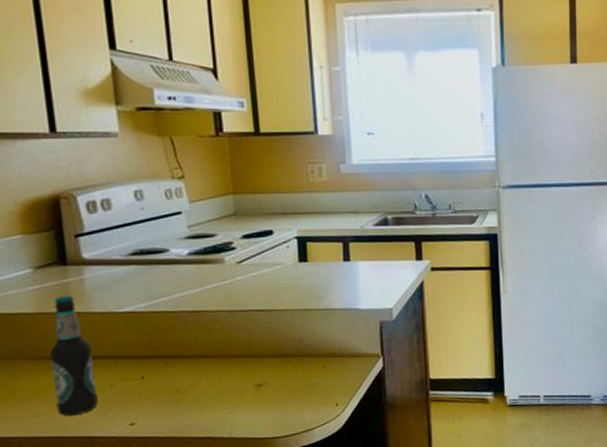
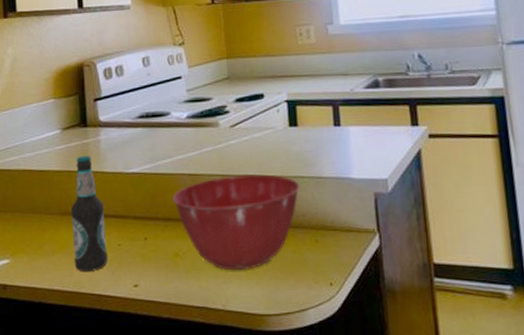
mixing bowl: none [172,308,309,401] -> present [172,174,300,270]

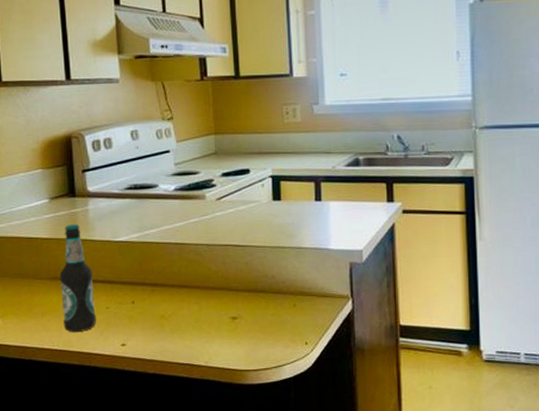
mixing bowl: present [172,174,300,270] -> none [159,243,281,331]

